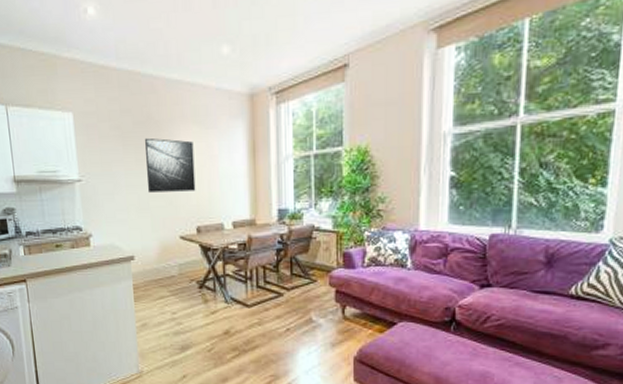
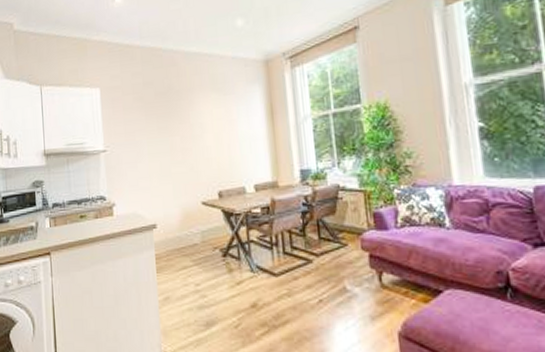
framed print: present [145,137,196,193] -> none [166,107,216,159]

